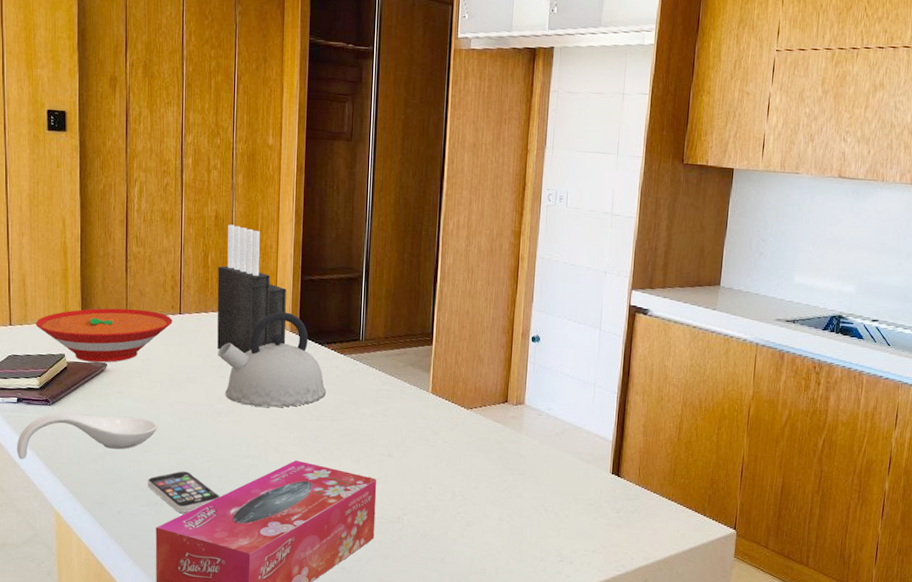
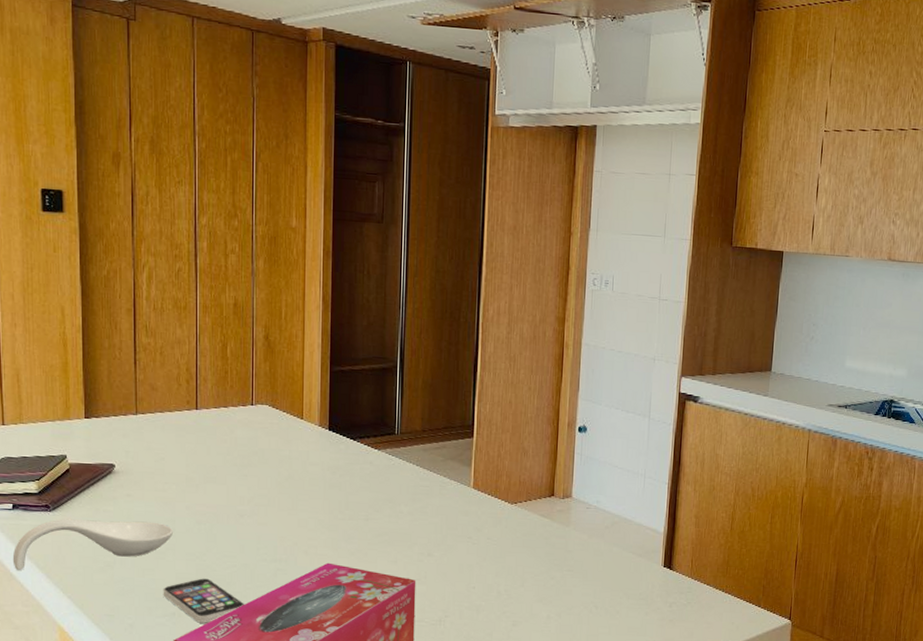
bowl: present [35,308,173,363] -> none [32,404,188,464]
knife block: present [217,224,286,354] -> none [238,312,315,451]
kettle: present [217,311,326,408] -> none [239,405,359,508]

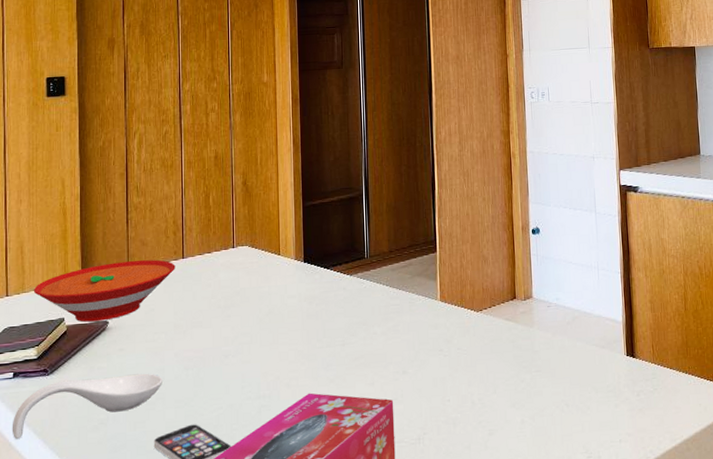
bowl: none [32,404,188,464] -> present [33,259,175,322]

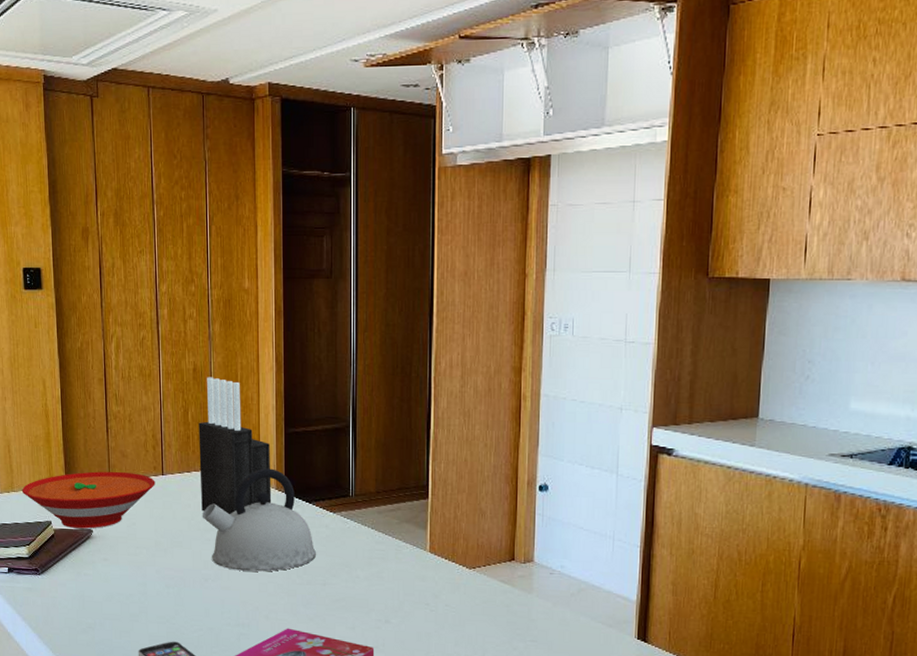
spoon rest: present [11,373,164,440] -> none [9,582,146,631]
knife block: none [219,162,291,290] -> present [198,377,272,515]
kettle: none [222,240,335,343] -> present [202,468,316,572]

